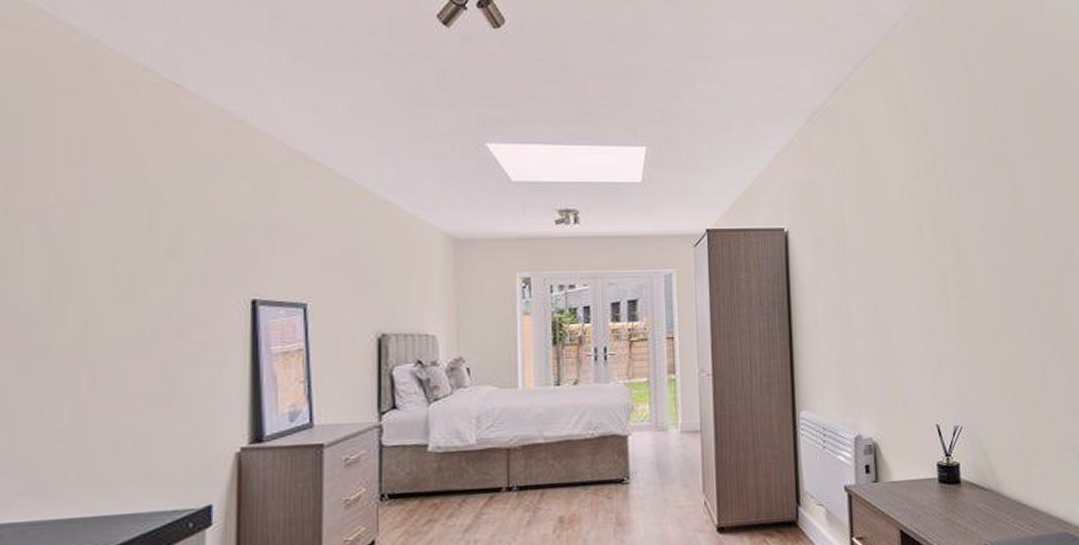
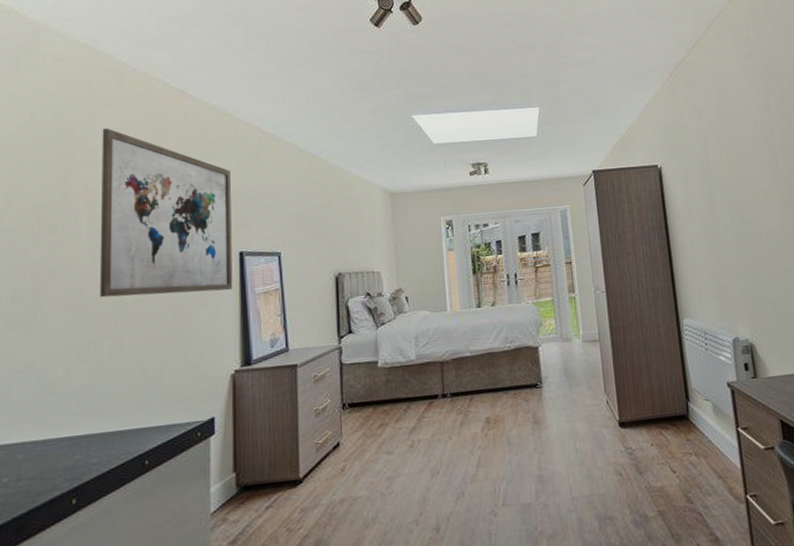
wall art: none [56,126,242,348] -> present [99,128,233,298]

